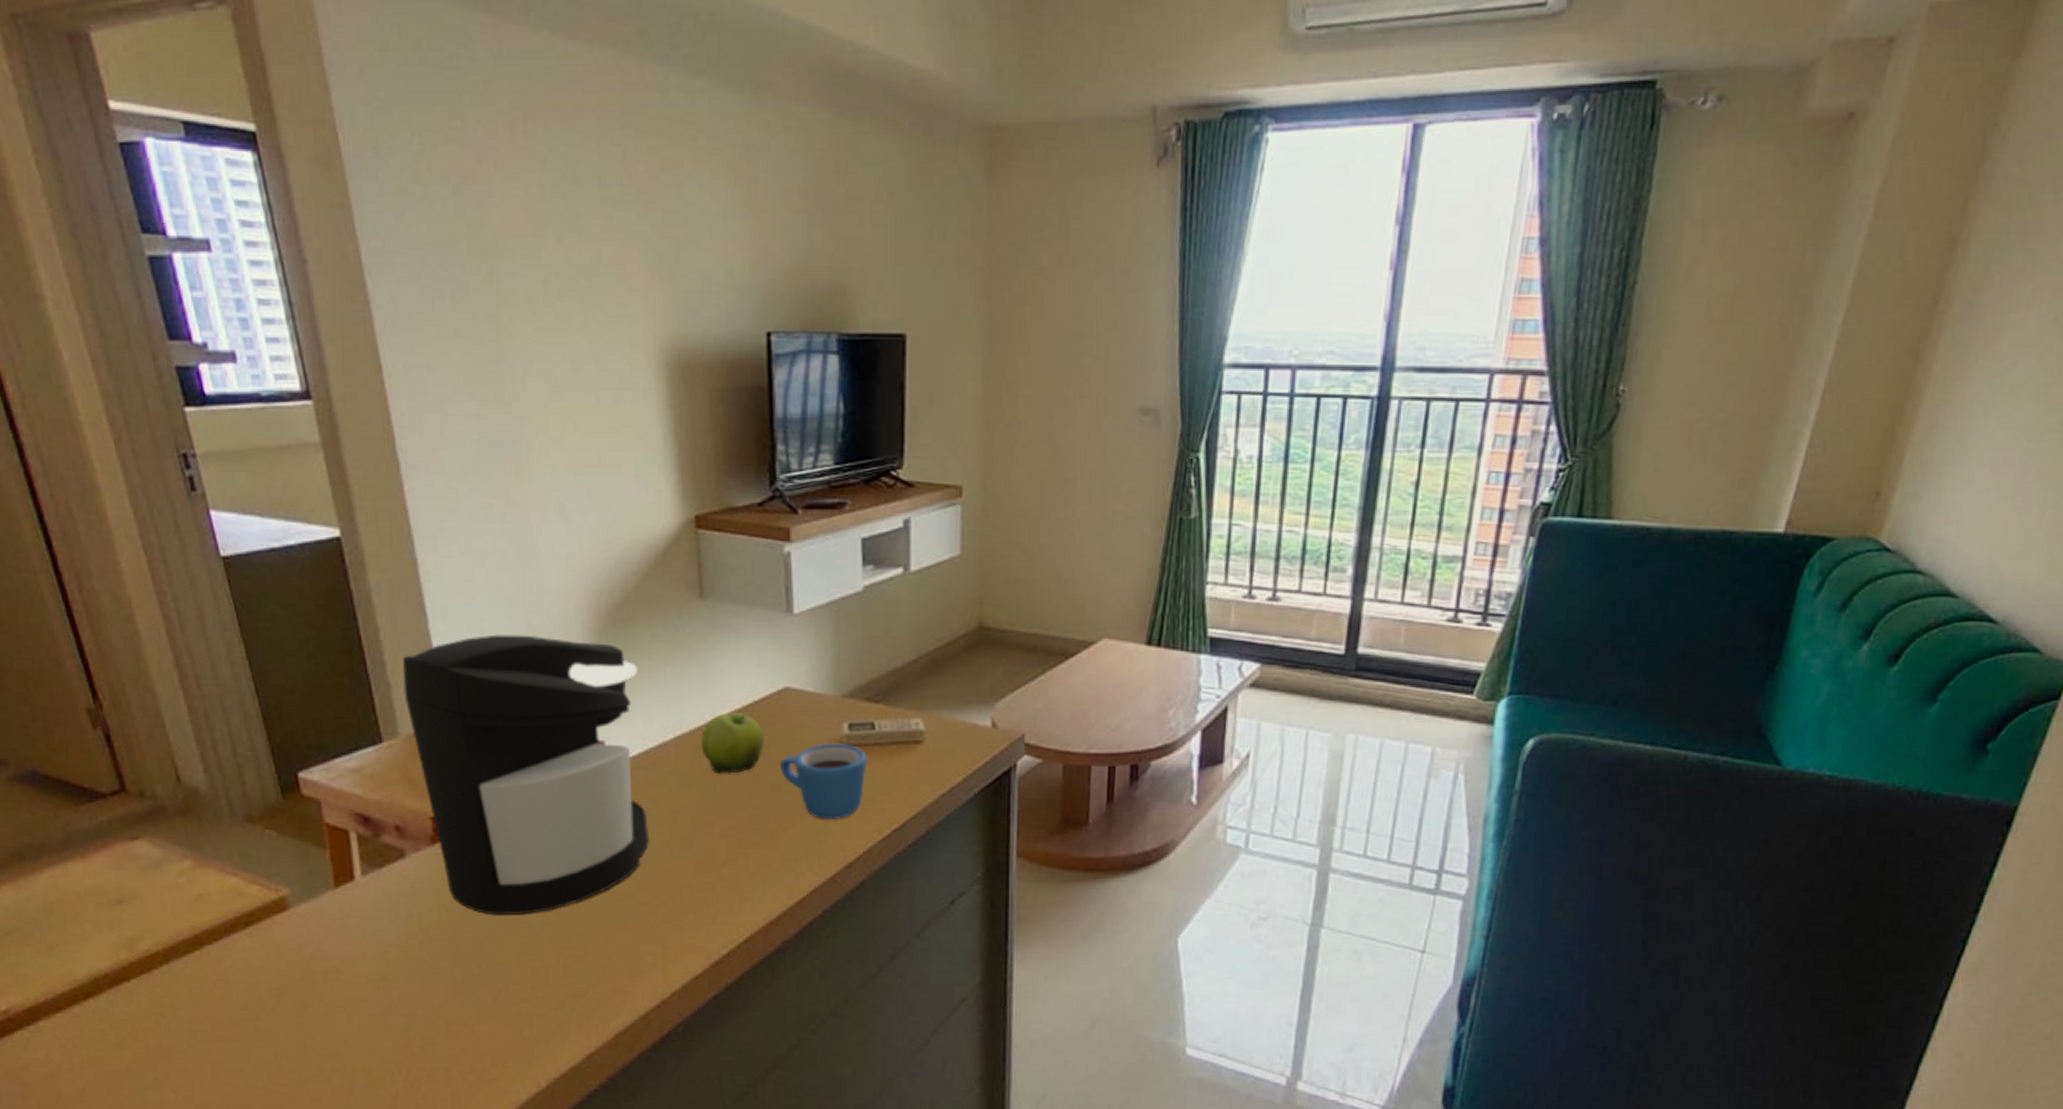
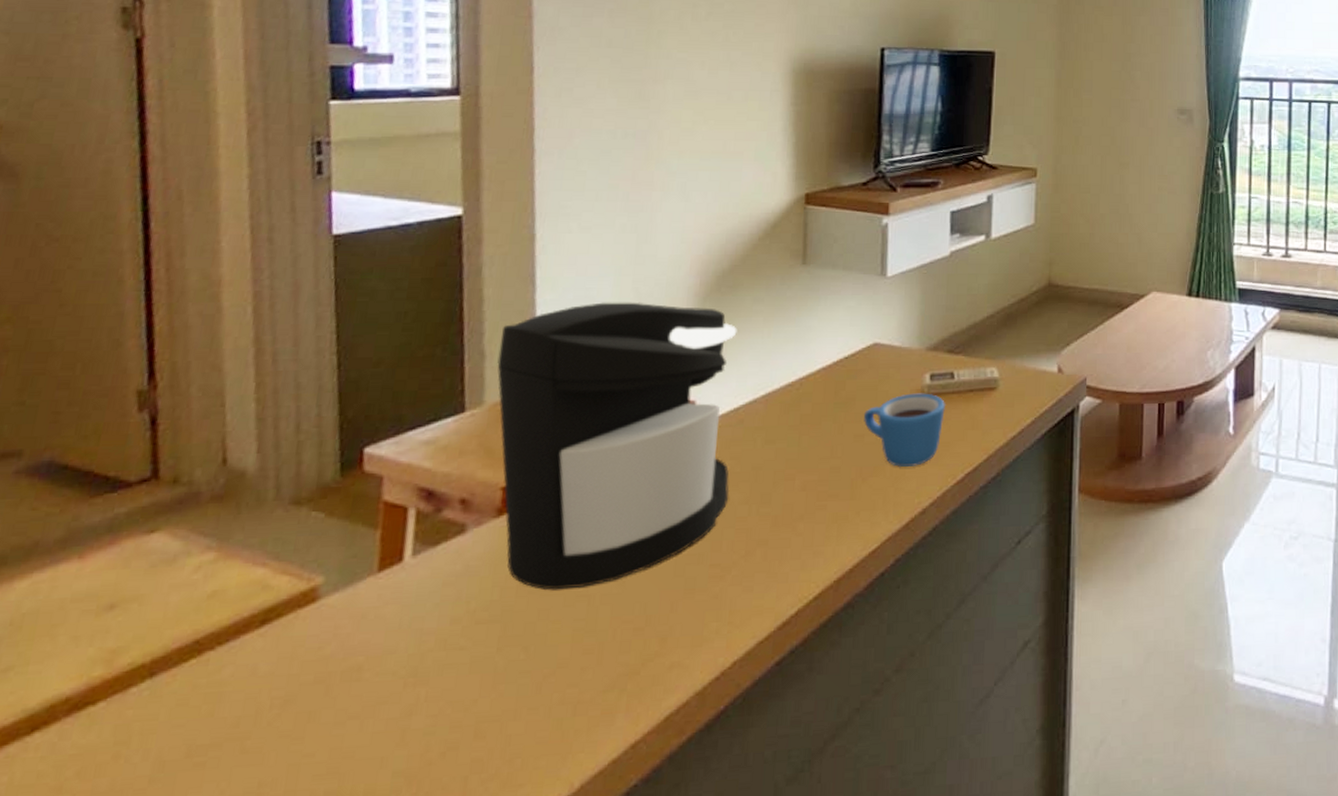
fruit: present [701,713,764,774] -> none [790,368,851,428]

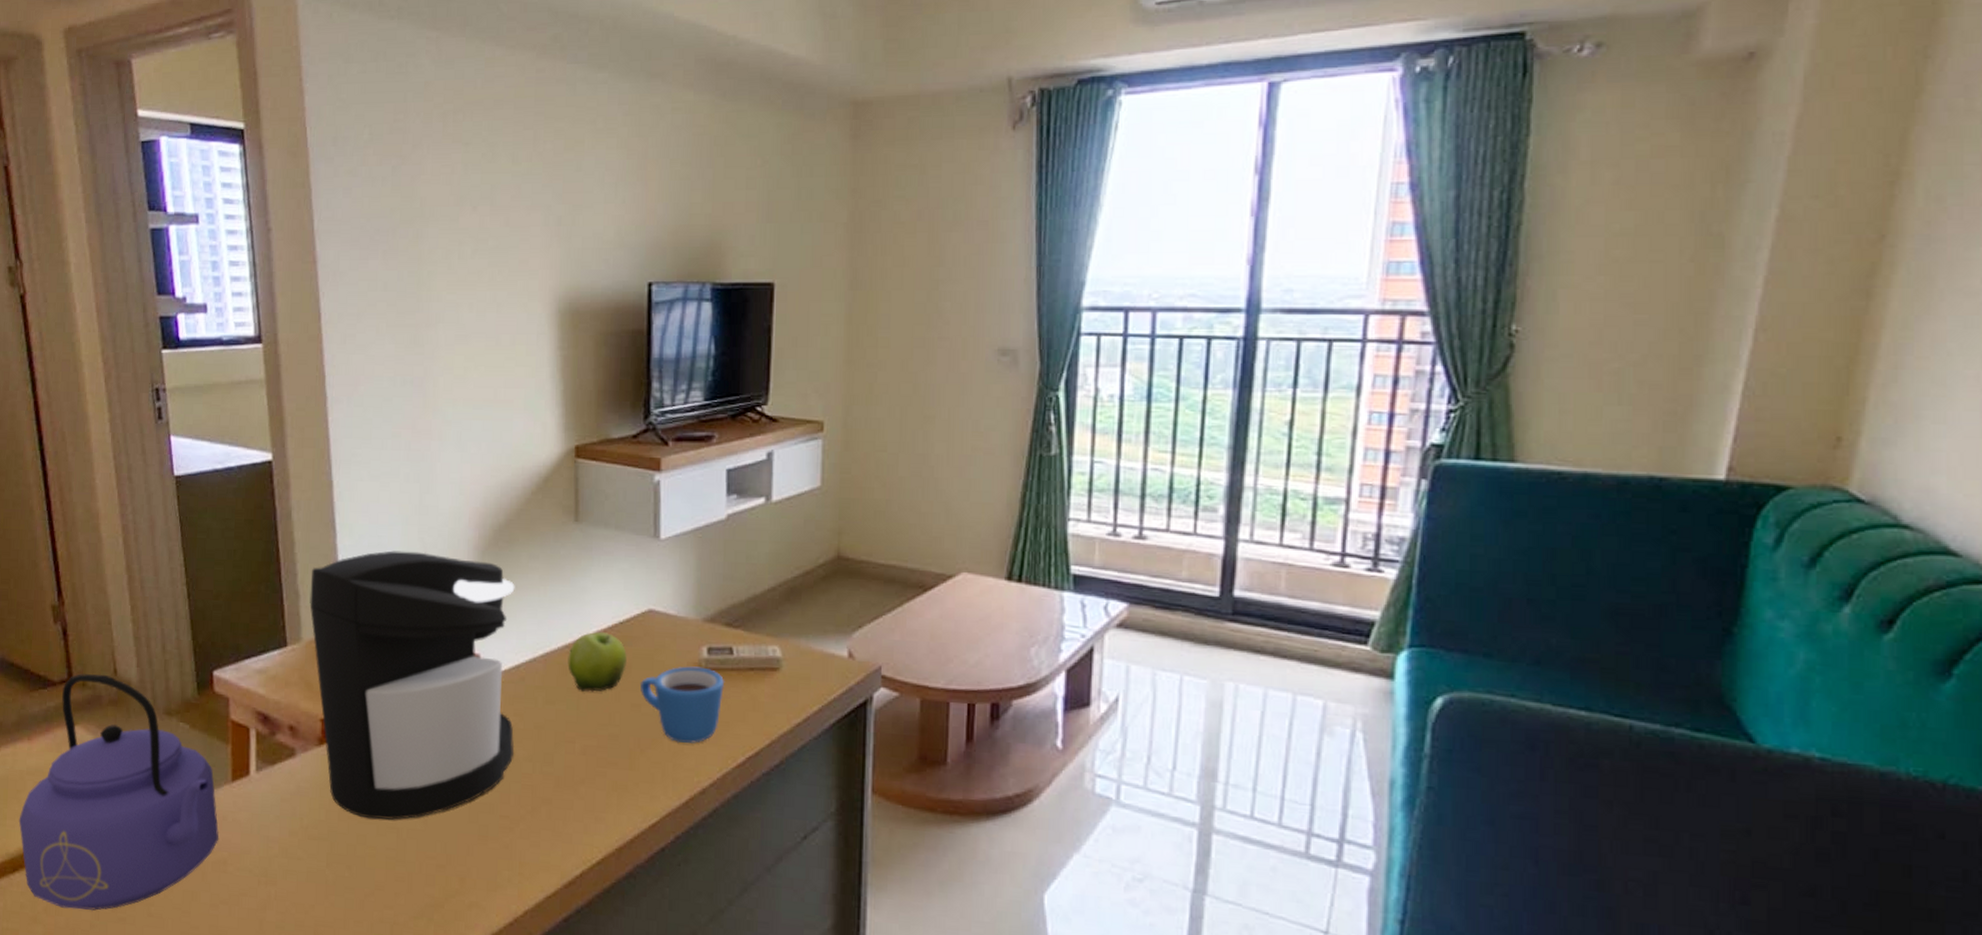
kettle: none [49,466,355,766] -> present [18,674,219,911]
fruit: none [790,368,851,428] -> present [567,632,627,692]

